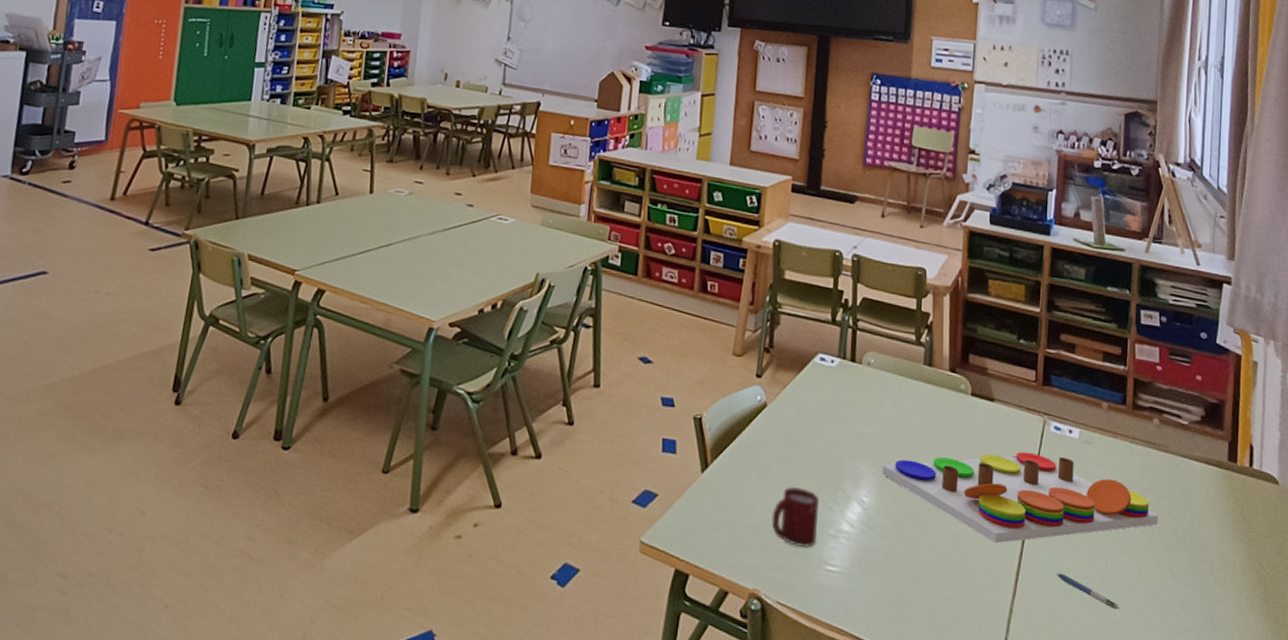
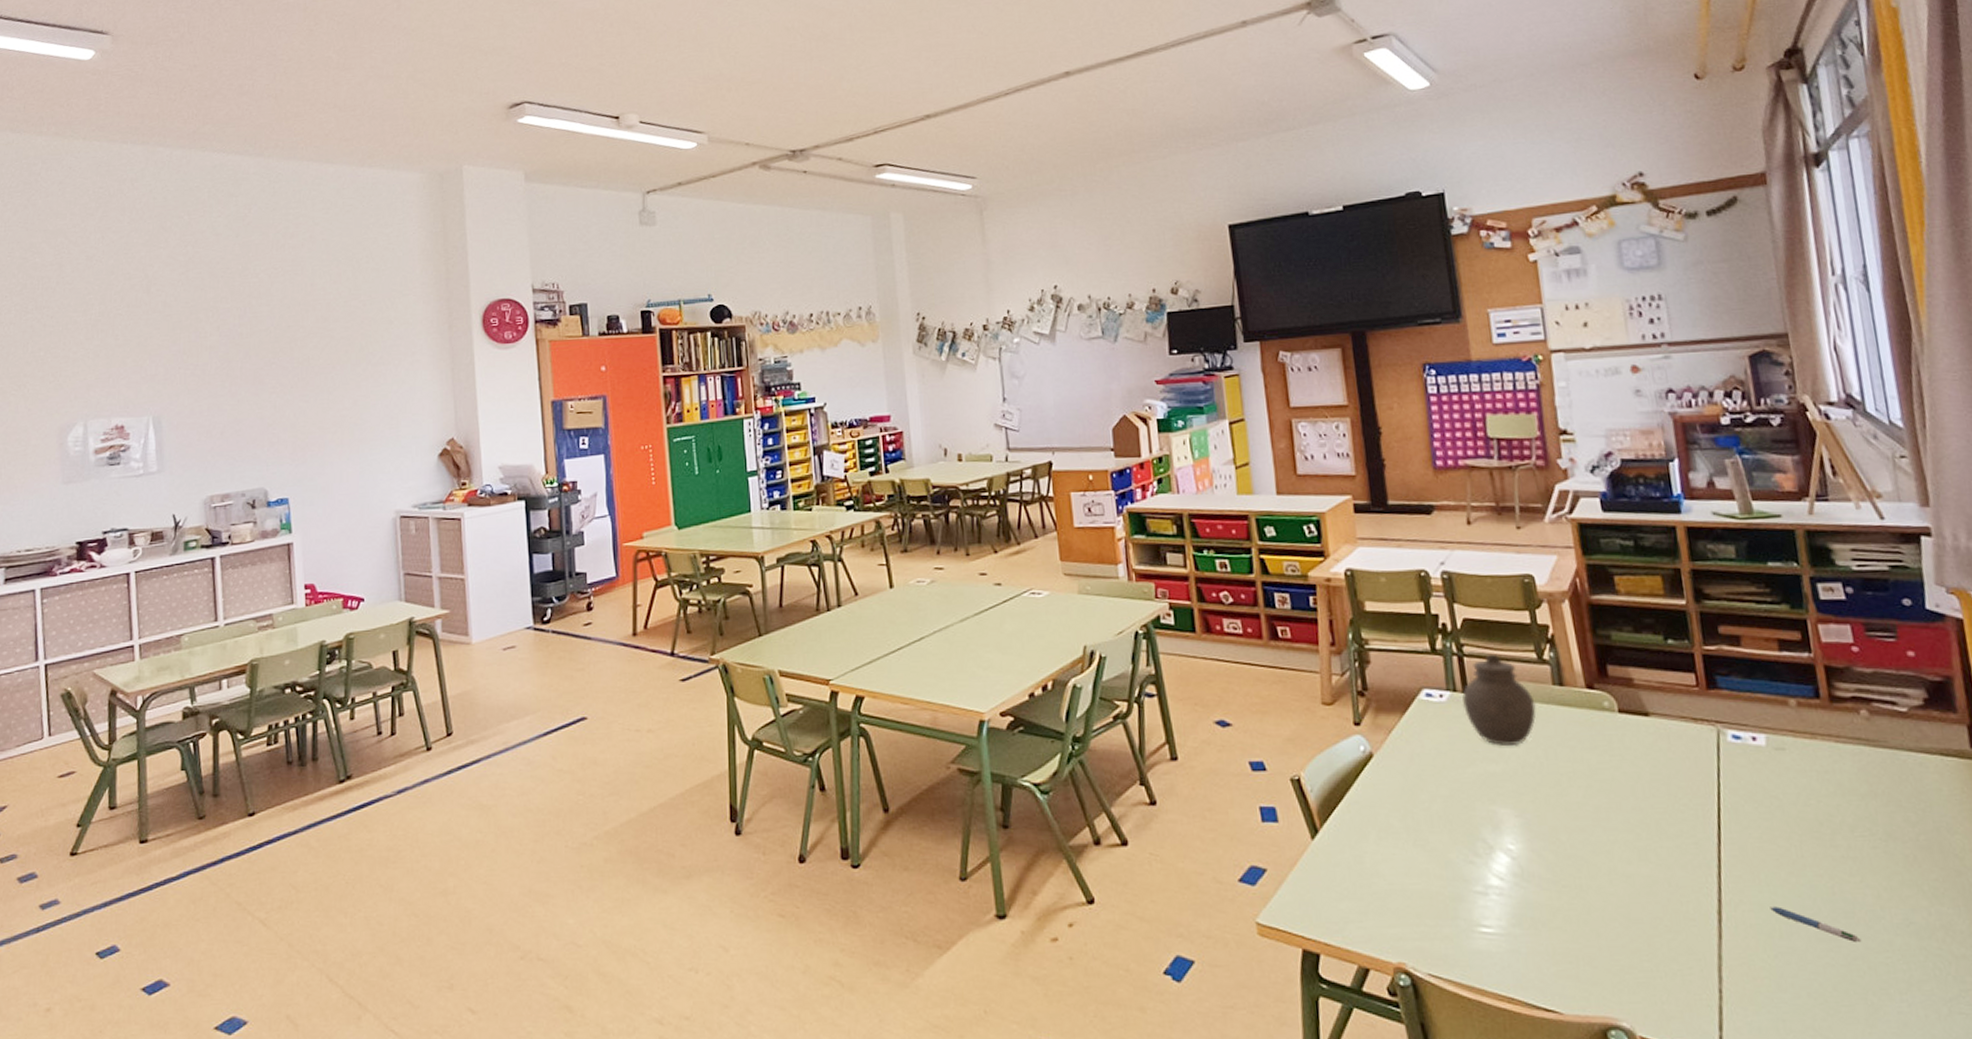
cup: present [771,486,819,548] -> none [1403,842,1462,911]
jar: none [848,332,907,413] -> present [1462,655,1536,746]
board game: present [881,451,1159,544] -> none [1525,769,1892,881]

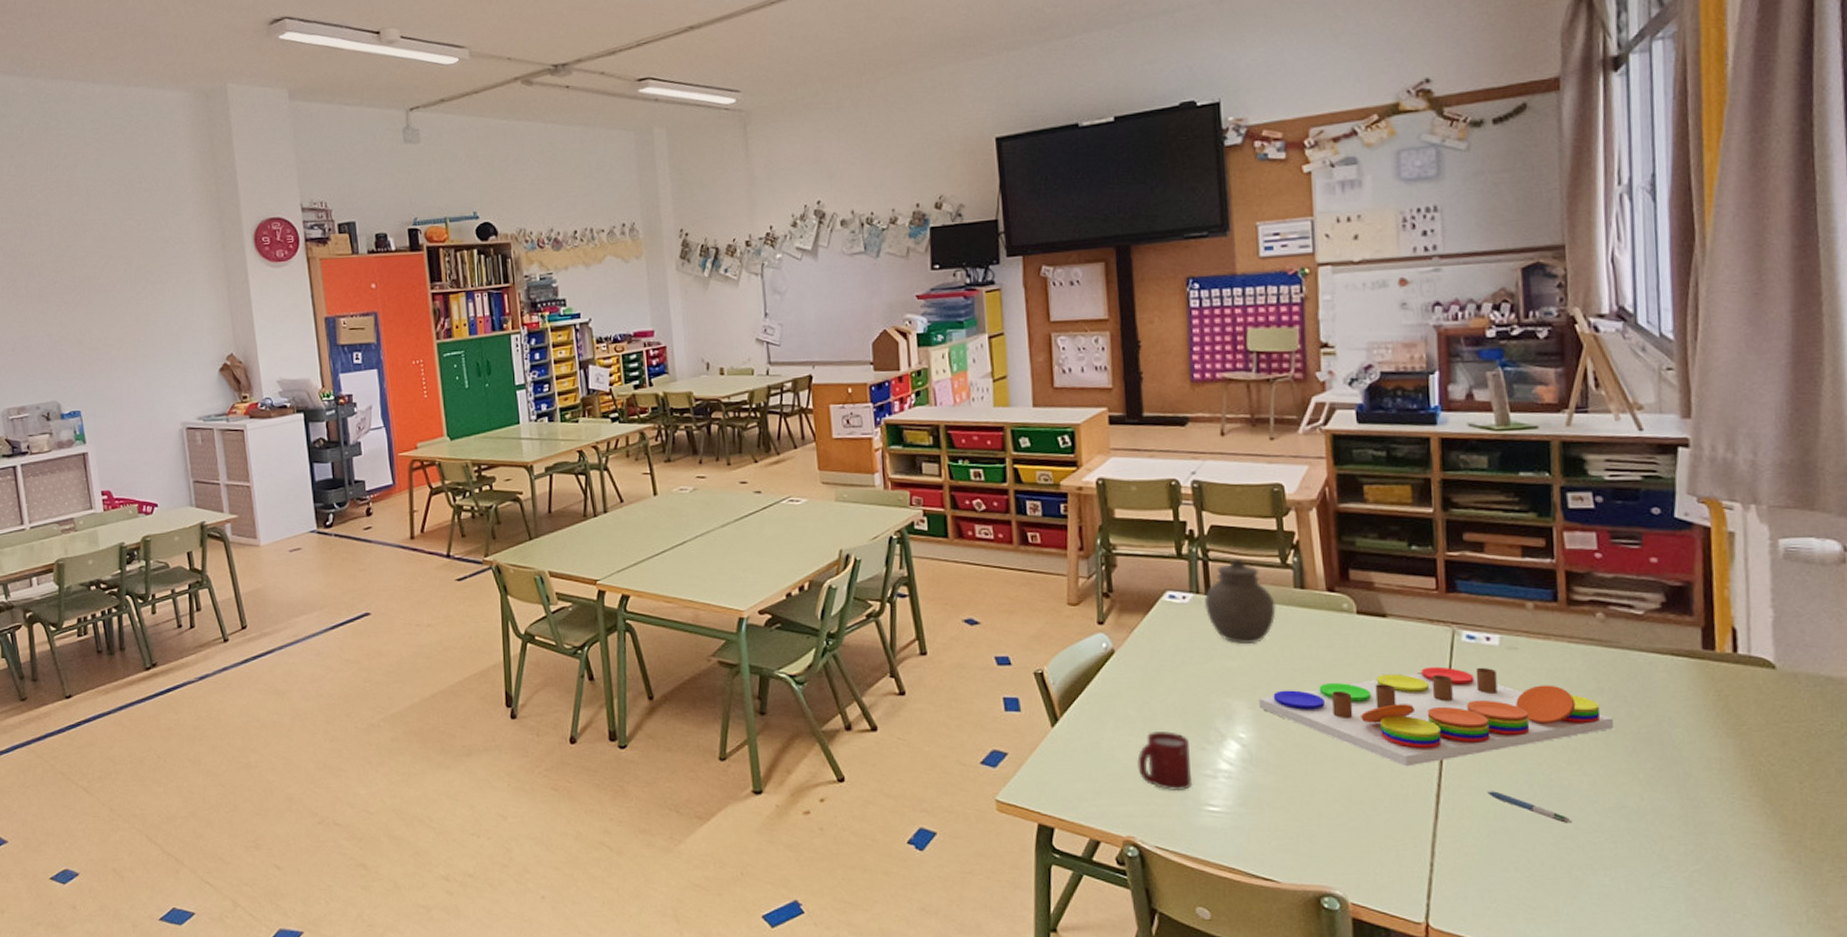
cup: none [1403,842,1462,911] -> present [1137,730,1191,792]
board game: none [1525,769,1892,881] -> present [1258,666,1615,767]

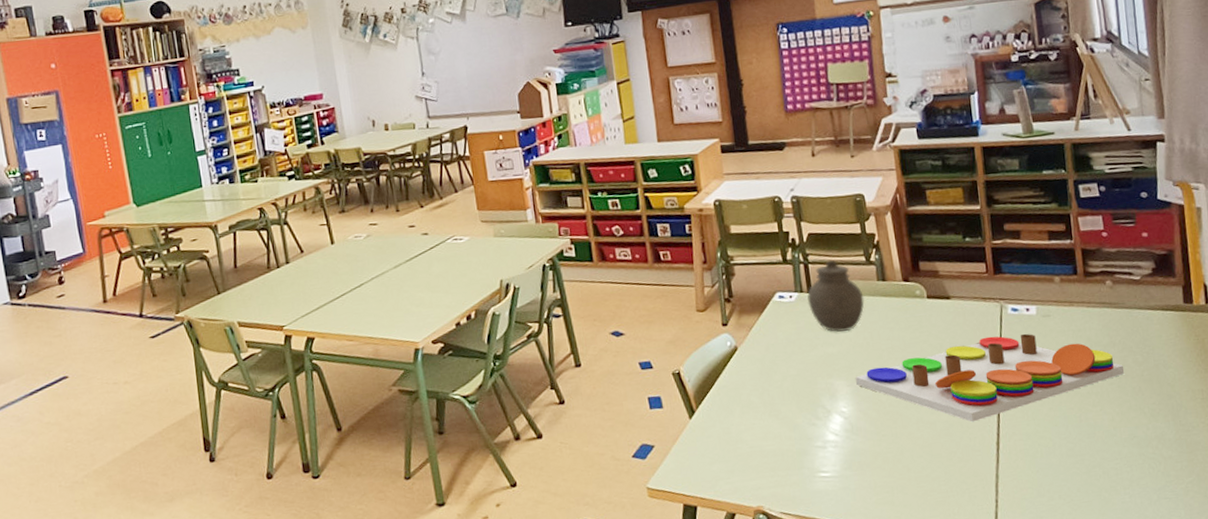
cup: present [1137,730,1191,792] -> none [761,412,806,463]
pen: present [1487,791,1573,824] -> none [1034,434,1099,456]

